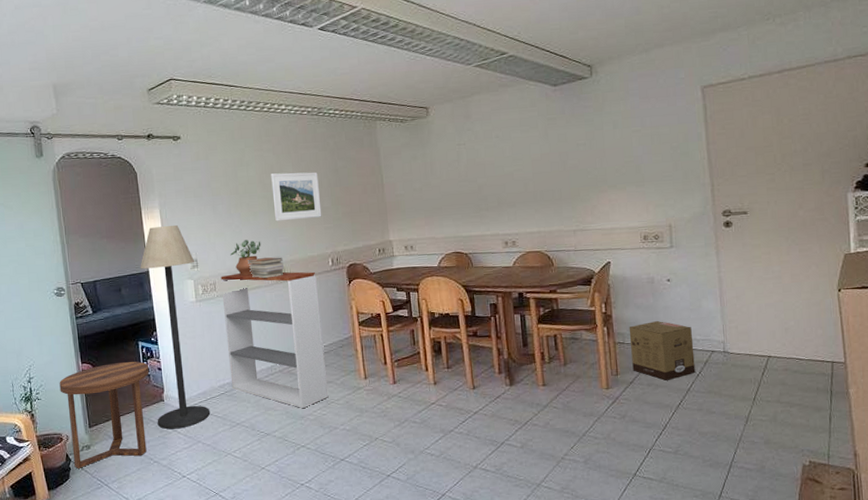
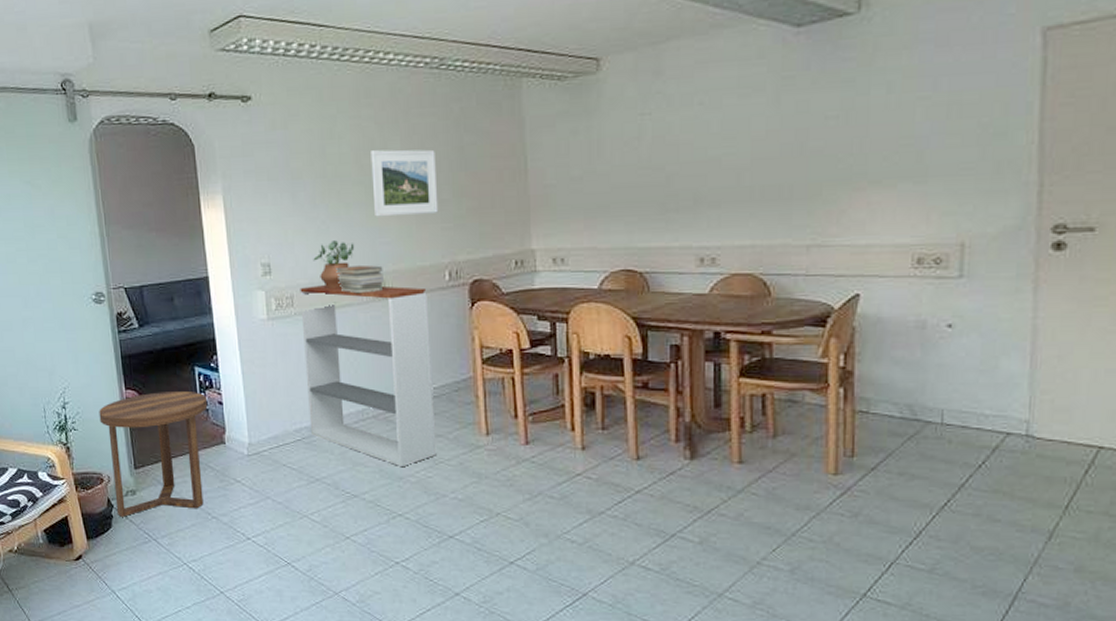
floor lamp: present [140,225,210,430] -> none [197,218,282,480]
cardboard box: present [629,320,695,381] -> none [877,383,979,470]

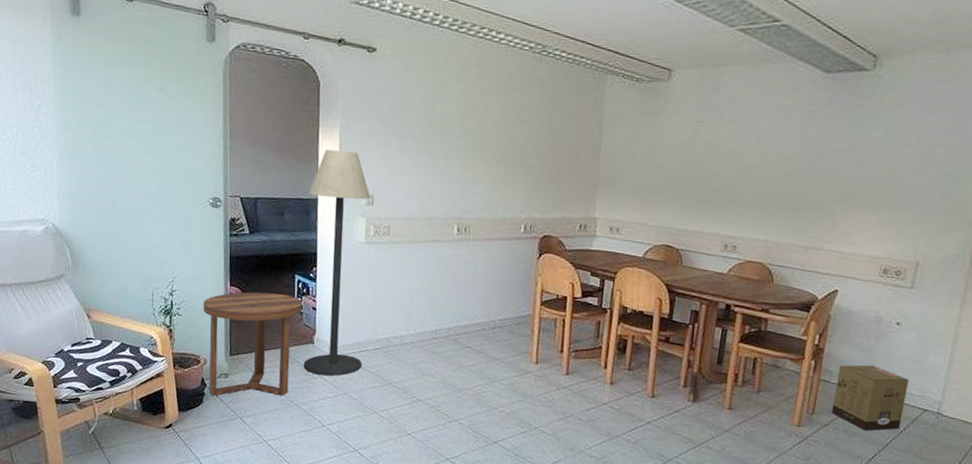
floor lamp: none [197,218,282,480] -> present [303,149,371,376]
bookshelf: present [300,285,437,468] -> none [389,220,504,382]
potted plant: present [313,240,355,290] -> none [411,184,449,227]
book stack: present [336,264,384,294] -> none [430,207,470,234]
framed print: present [371,149,439,217] -> none [469,113,528,175]
cardboard box: none [877,383,979,470] -> present [831,364,909,431]

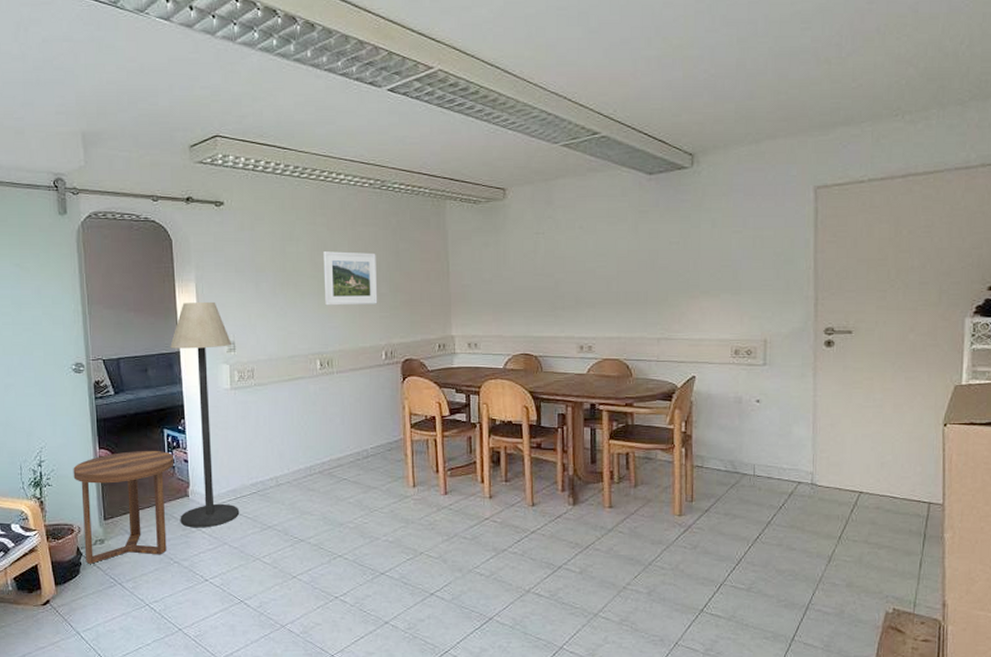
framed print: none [469,113,528,175] -> present [323,251,378,306]
cardboard box: present [831,364,909,431] -> none [709,444,779,511]

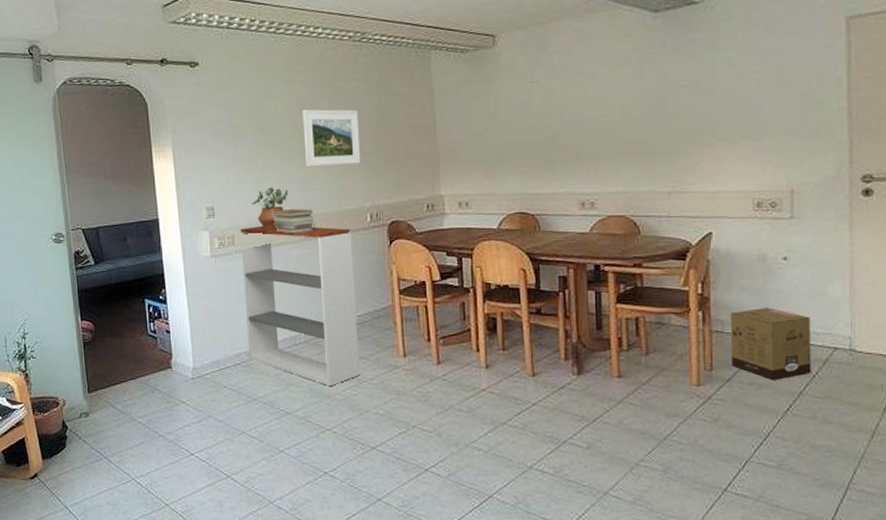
side table: present [73,451,175,564] -> none [56,322,157,437]
floor lamp: present [170,302,239,528] -> none [149,167,223,401]
bookshelf: none [260,361,372,515] -> present [240,226,361,387]
potted plant: none [272,324,308,365] -> present [252,187,289,230]
book stack: none [291,344,331,369] -> present [272,208,314,234]
cardboard box: none [709,444,779,511] -> present [730,307,811,380]

